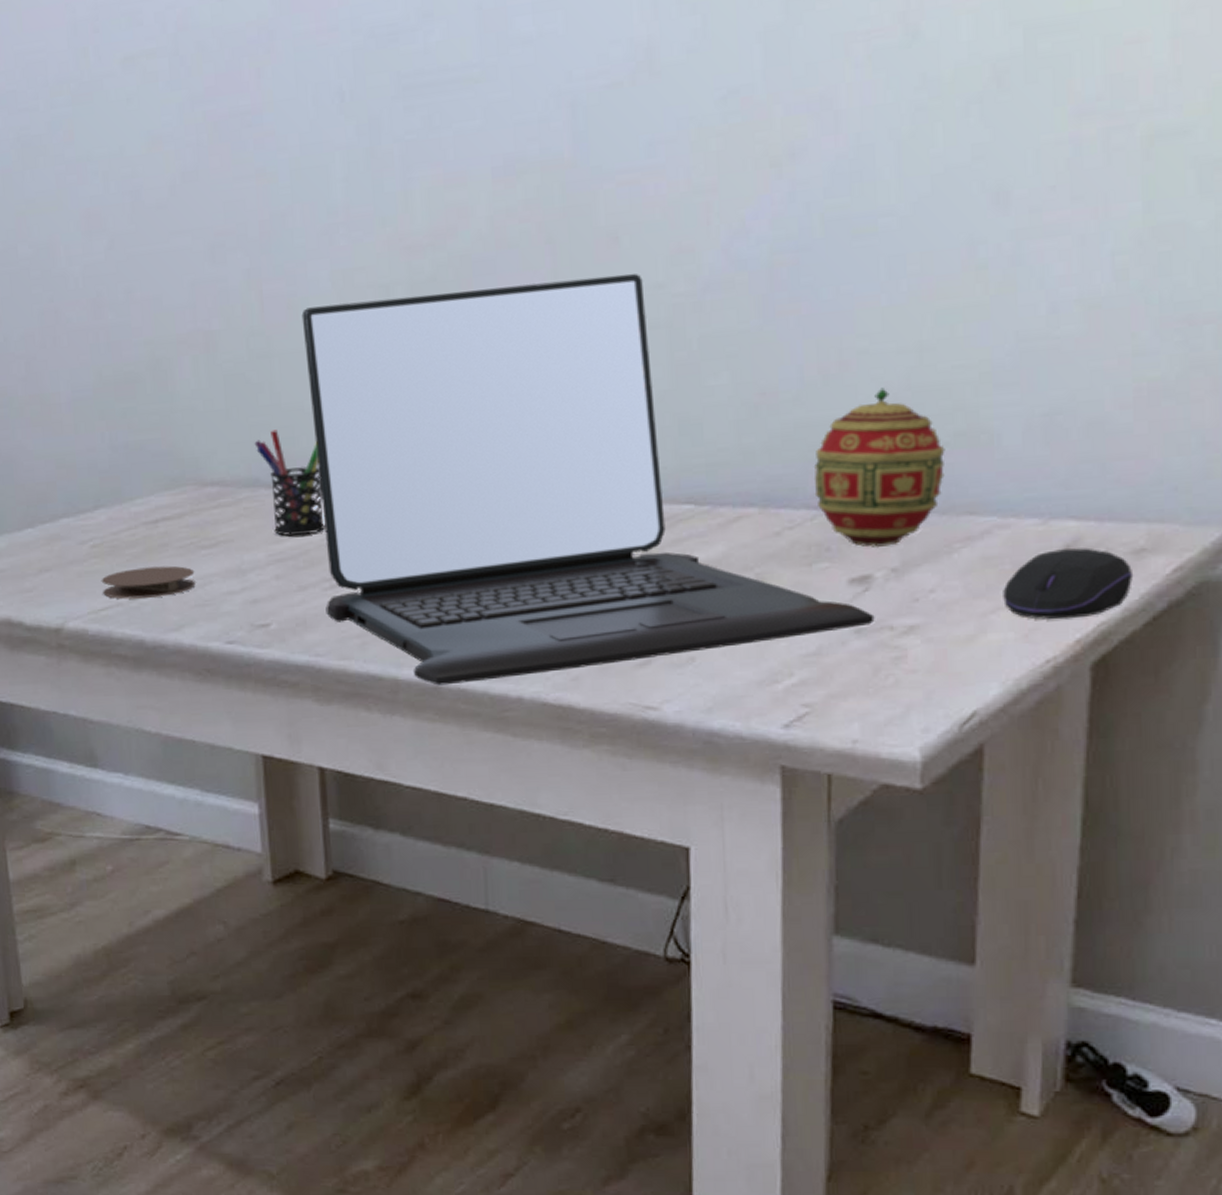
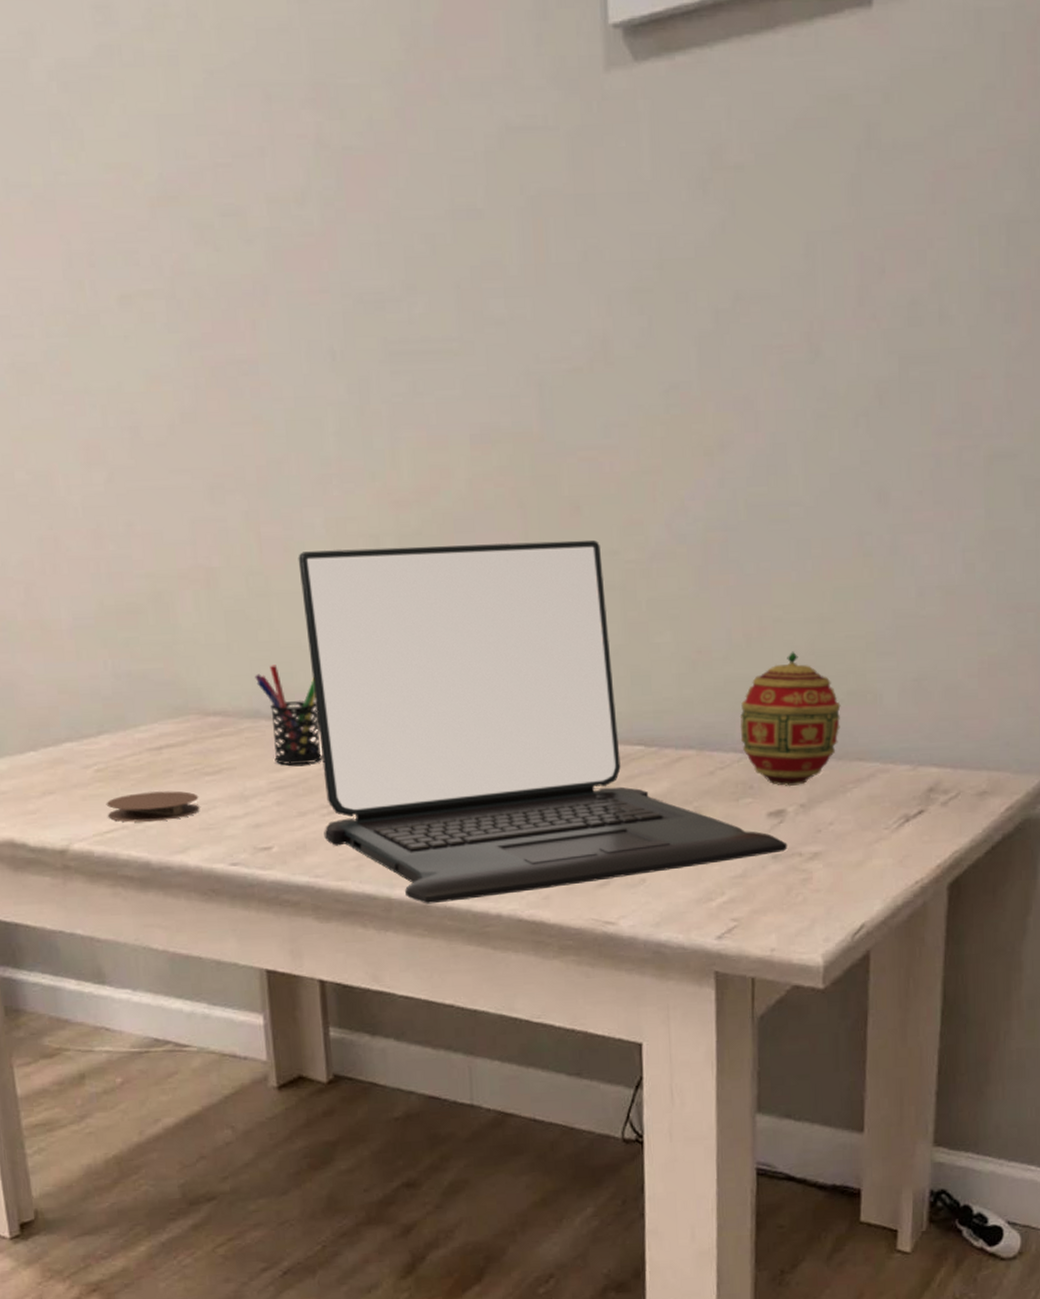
computer mouse: present [1003,548,1134,620] -> none [884,790,978,849]

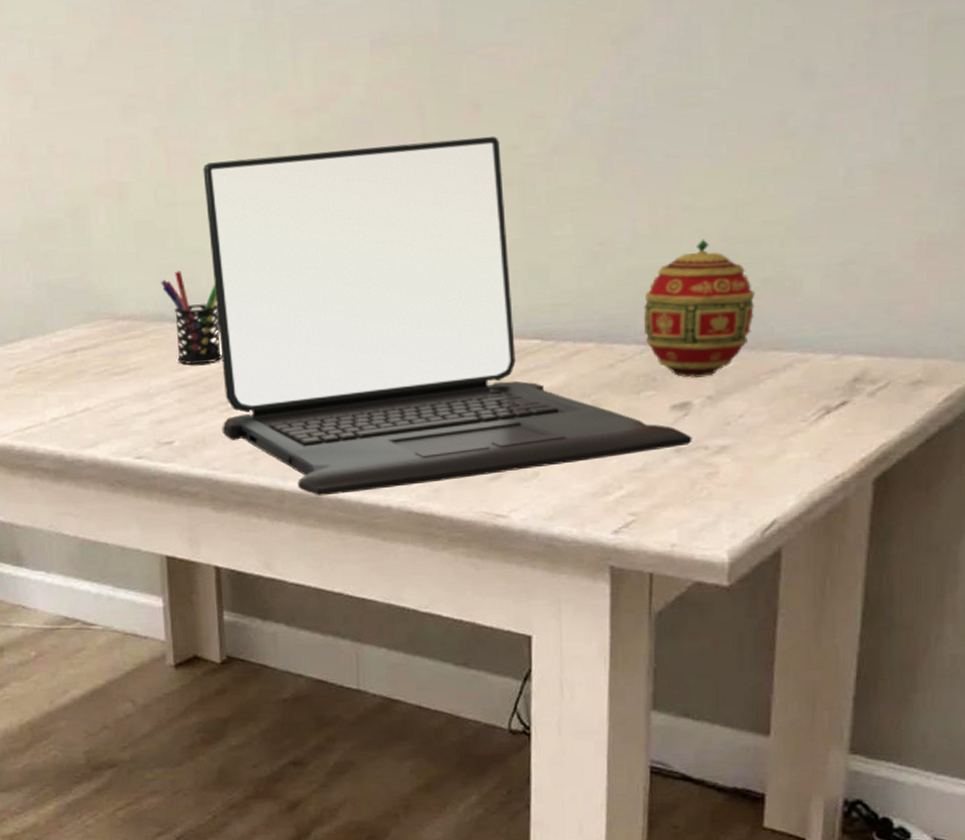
coaster: present [106,791,200,822] -> none [26,390,109,419]

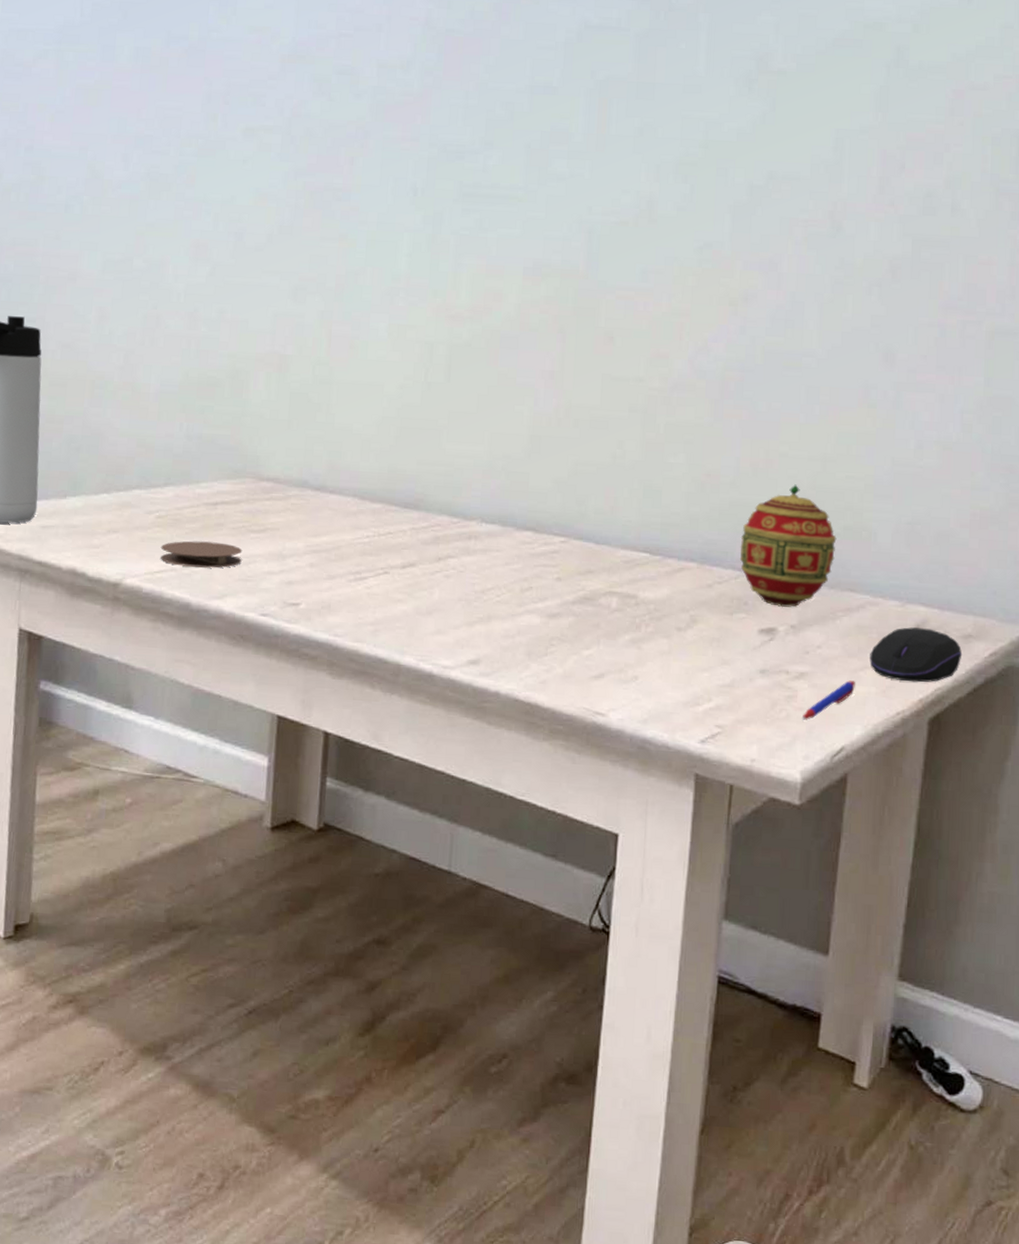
coaster: none [26,390,109,419] -> present [160,540,243,568]
pen holder: present [161,270,222,365] -> none [308,443,360,534]
laptop: present [203,136,692,496] -> none [348,350,776,675]
pen: none [725,448,786,497] -> present [801,680,855,720]
computer mouse: none [801,379,911,442] -> present [869,627,963,683]

